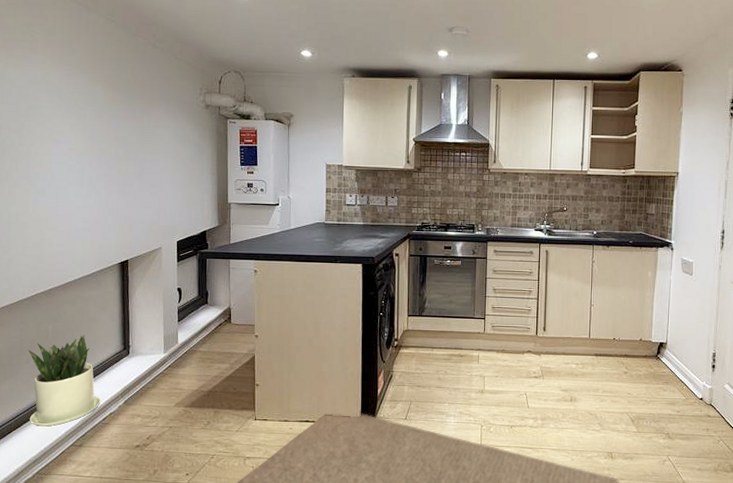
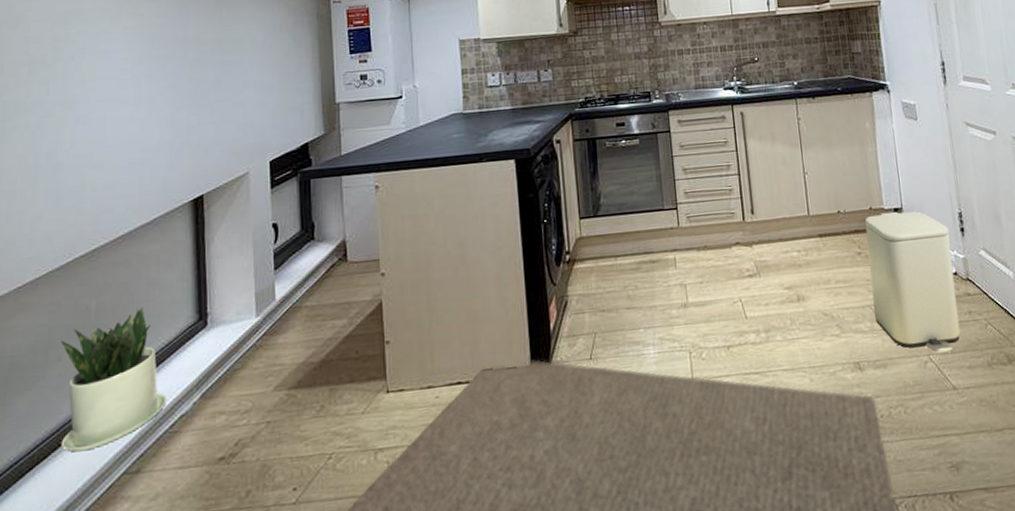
pedal bin: none [629,344,702,456] -> present [864,211,960,353]

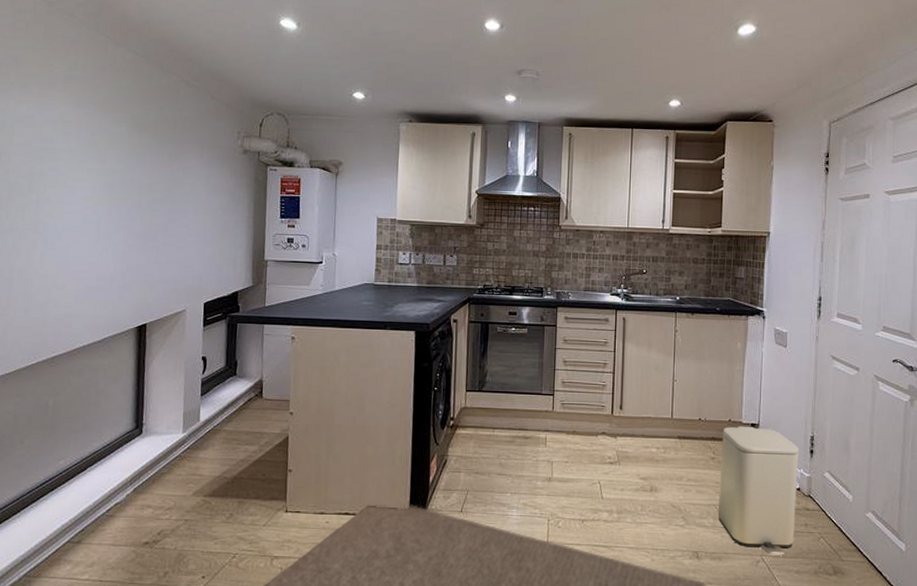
planter: present [60,307,168,453] -> none [19,411,106,519]

